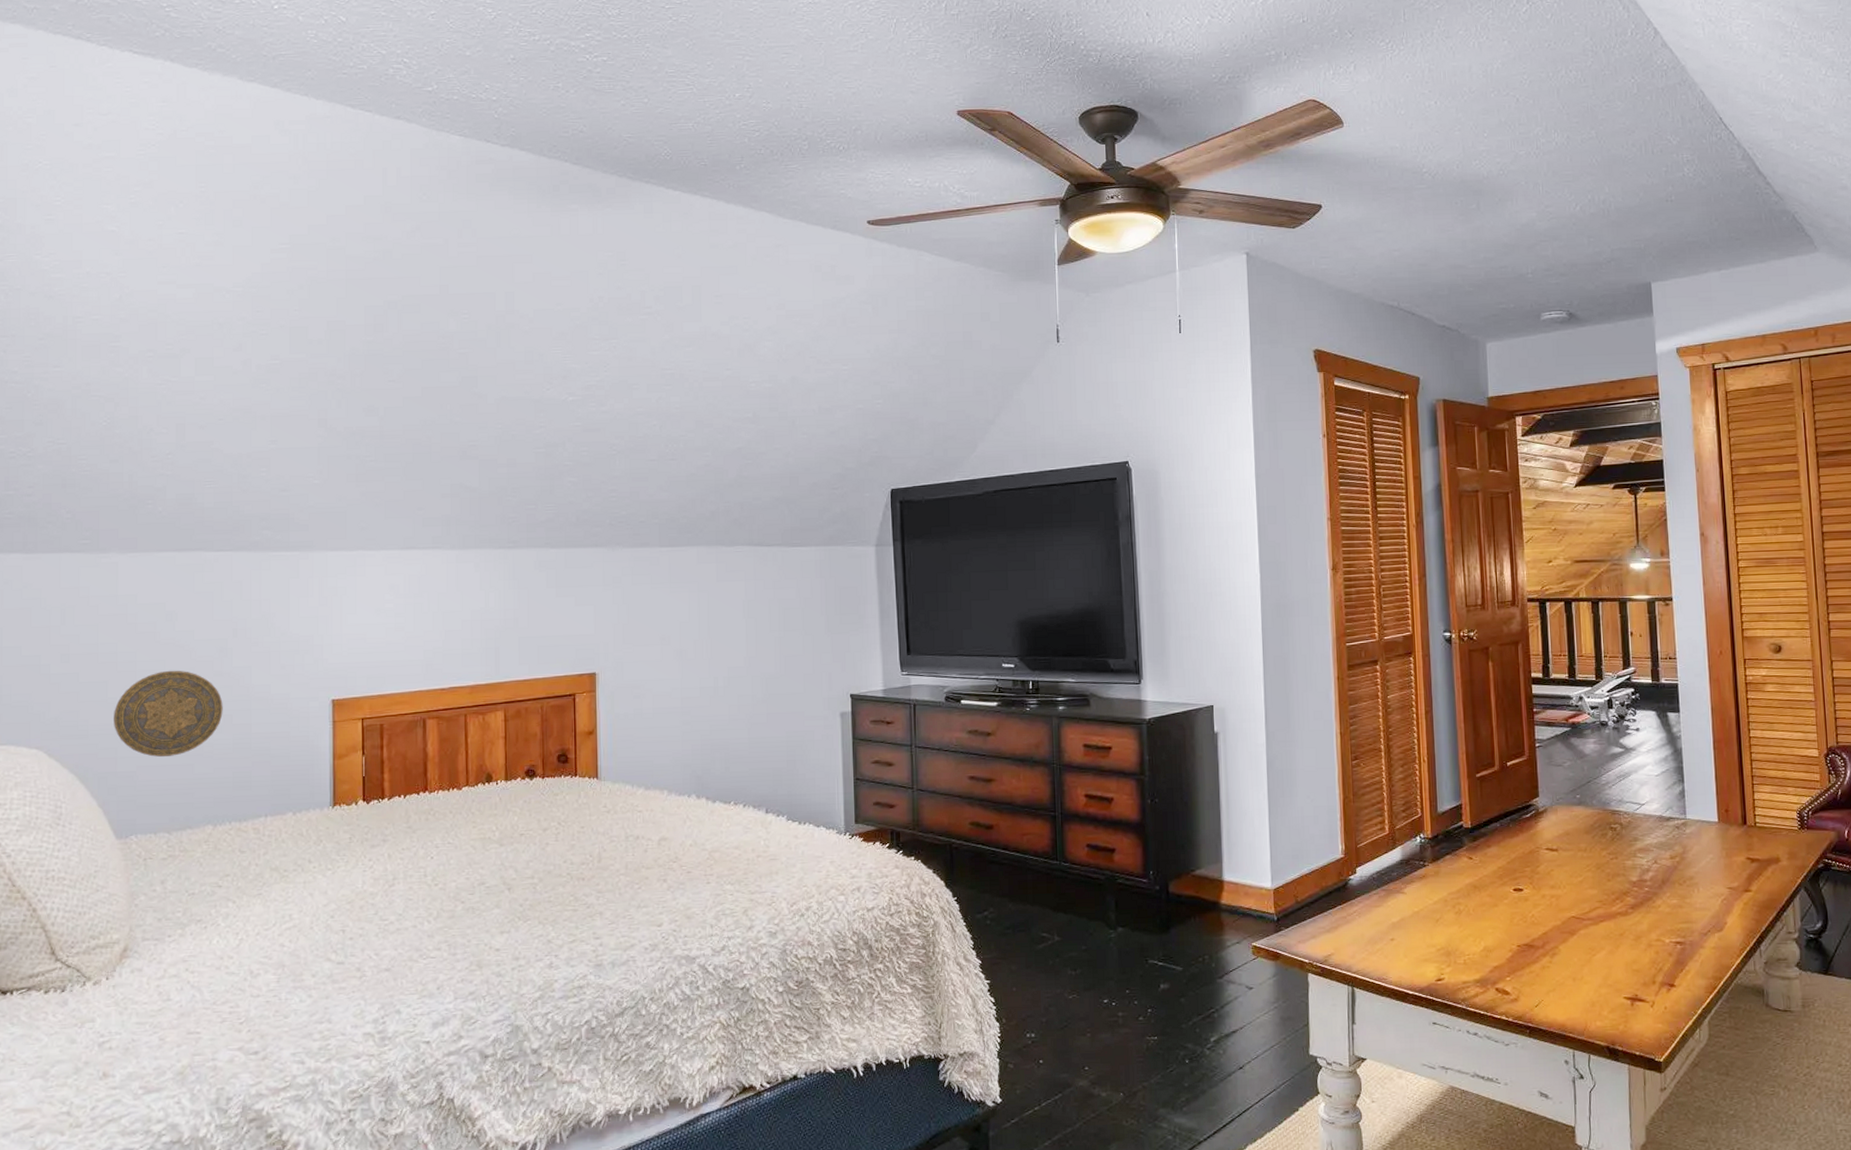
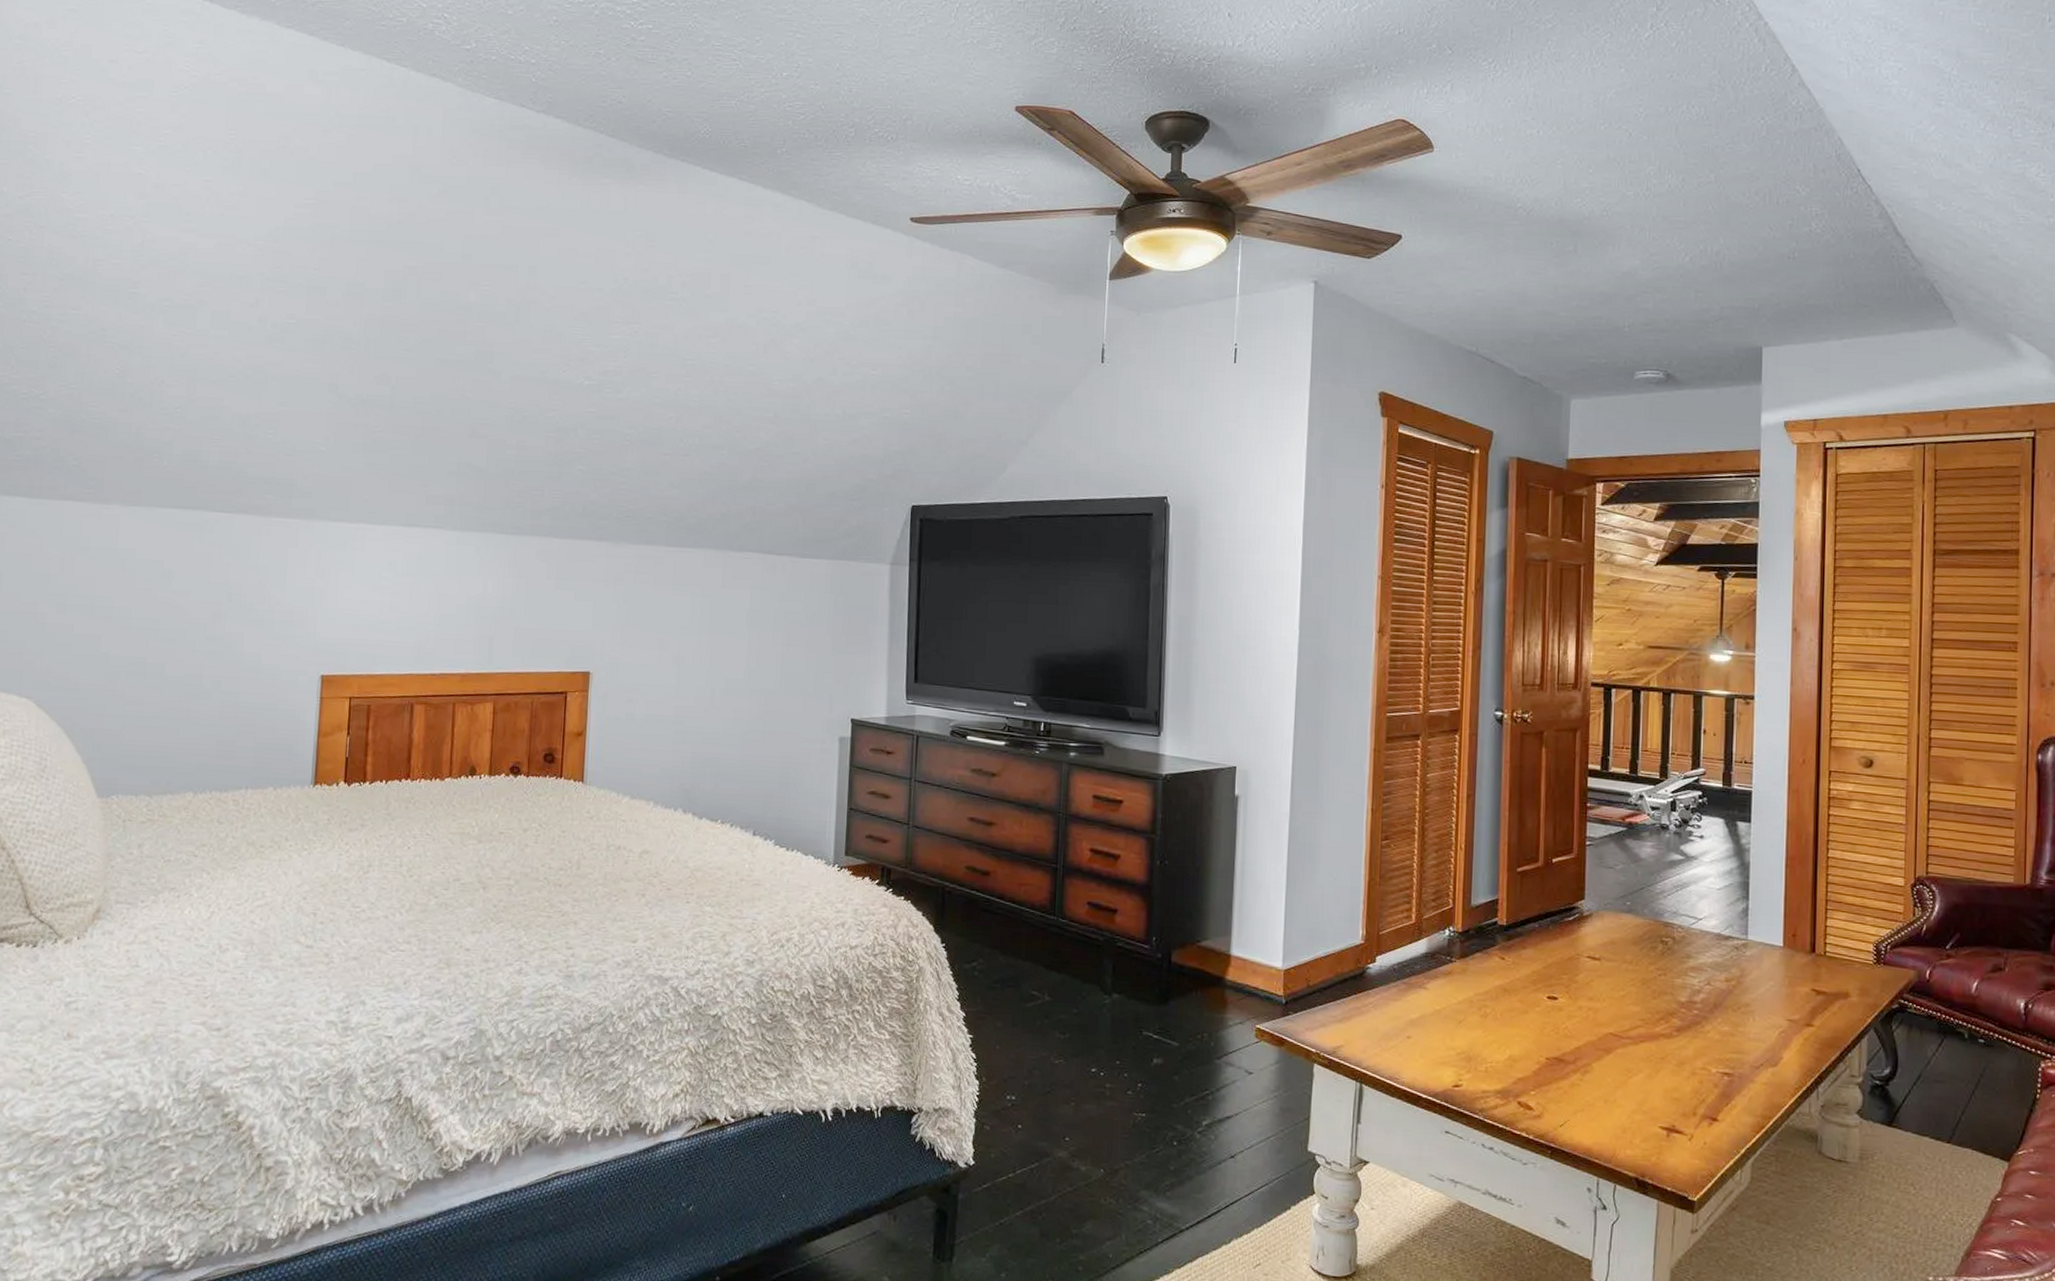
decorative plate: present [114,670,223,758] -> none [103,630,213,719]

